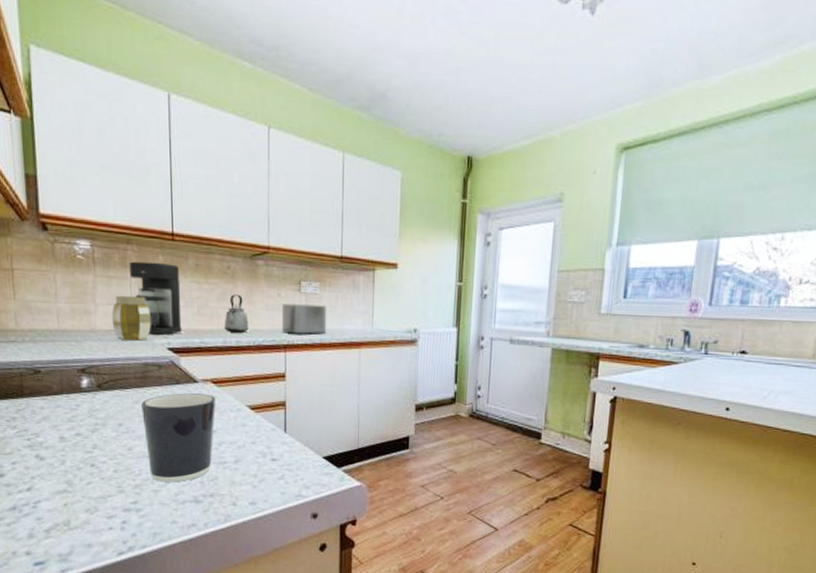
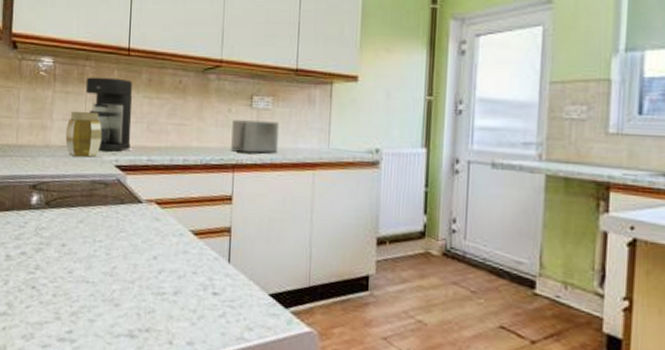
mug: present [142,393,217,483] -> none [85,214,159,313]
kettle: present [224,294,249,333] -> none [171,110,197,151]

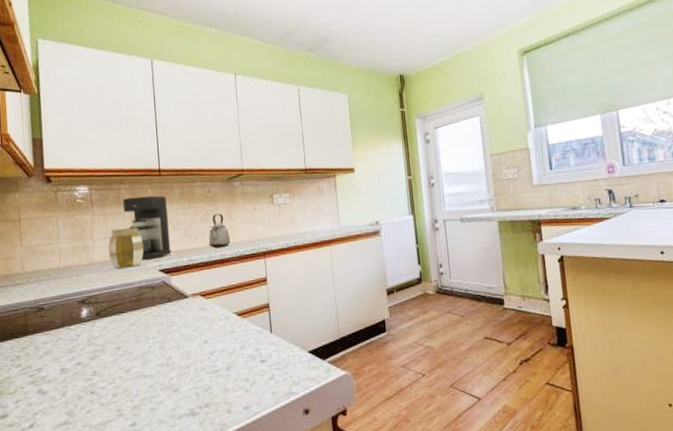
kettle: none [171,110,197,151] -> present [208,213,231,248]
toaster: present [231,120,280,154] -> none [258,212,300,242]

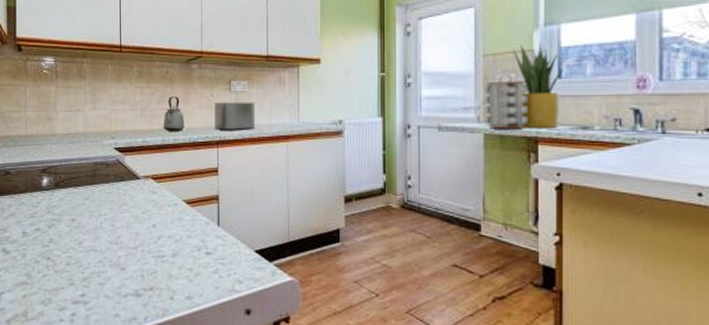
jar: present [108,227,144,269] -> none [69,102,101,142]
coffee maker: present [122,195,171,260] -> none [84,72,127,137]
toaster: none [258,212,300,242] -> present [214,102,256,131]
spice rack: none [494,168,531,216] -> present [484,72,527,129]
planter: none [513,142,555,213] -> present [513,42,567,128]

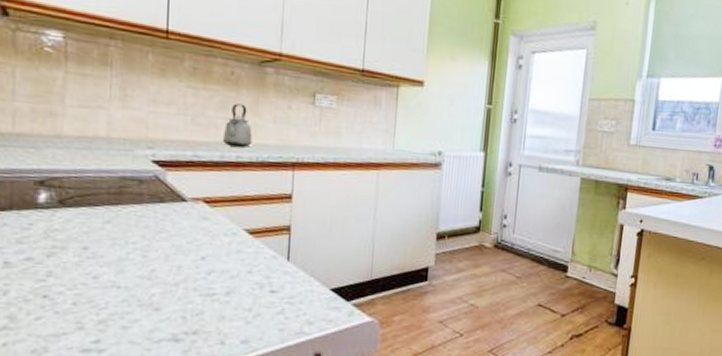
toaster: present [214,102,256,131] -> none [291,117,344,153]
spice rack: present [484,72,527,129] -> none [584,119,625,176]
planter: present [513,42,567,128] -> none [616,93,661,177]

